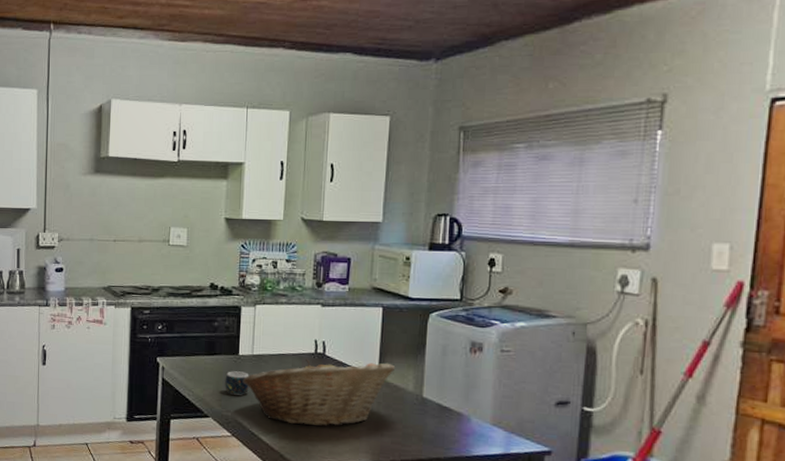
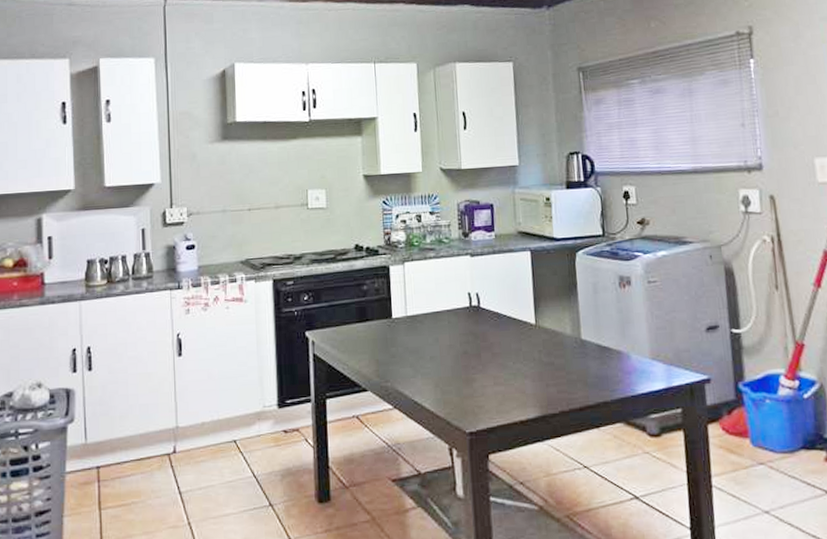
mug: present [225,371,250,395] -> none [380,336,408,363]
fruit basket: present [243,359,396,427] -> none [399,308,551,387]

